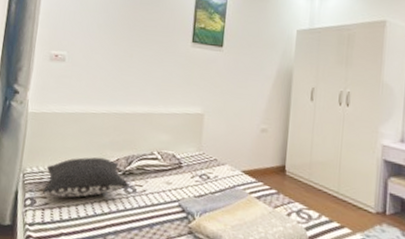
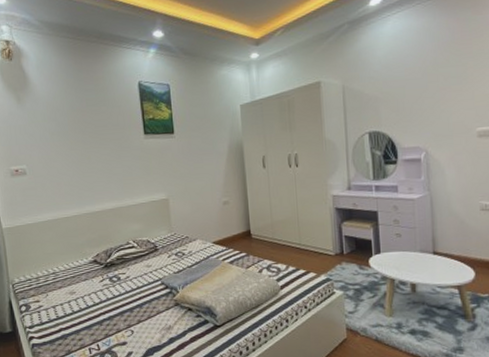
pillow: present [42,157,130,198] -> none [33,255,114,299]

